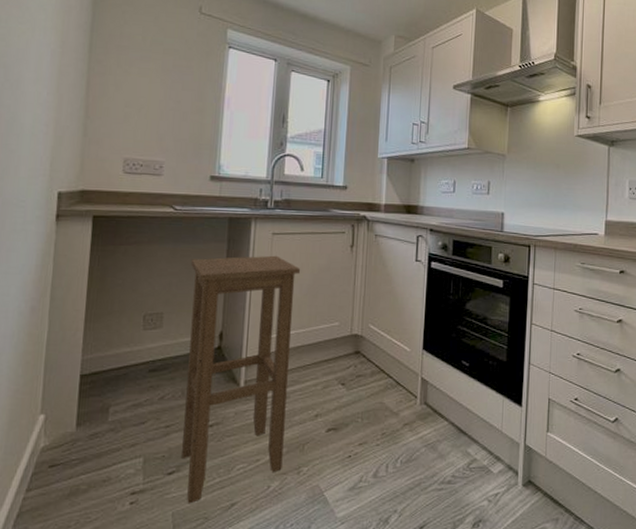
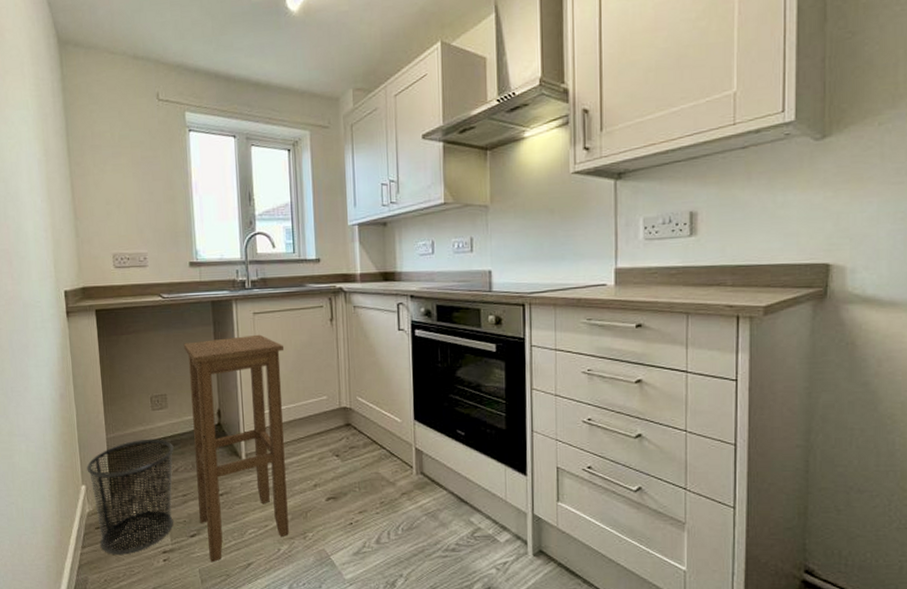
waste bin: none [50,361,163,498] -> present [87,439,174,555]

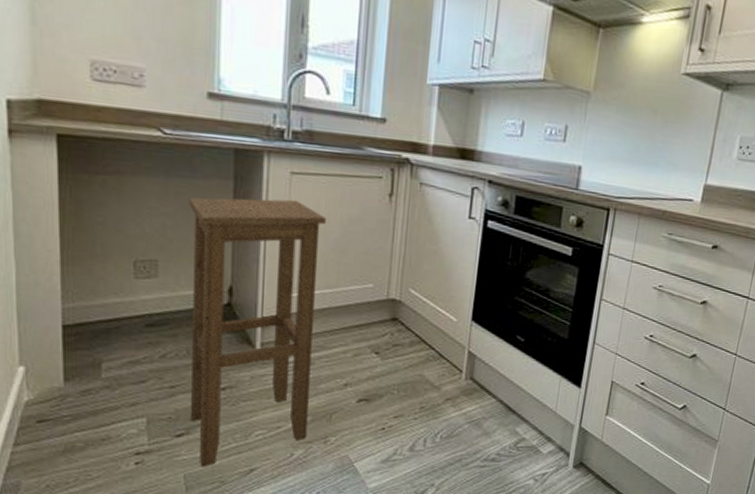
waste bin: present [87,439,174,555] -> none [28,313,162,455]

